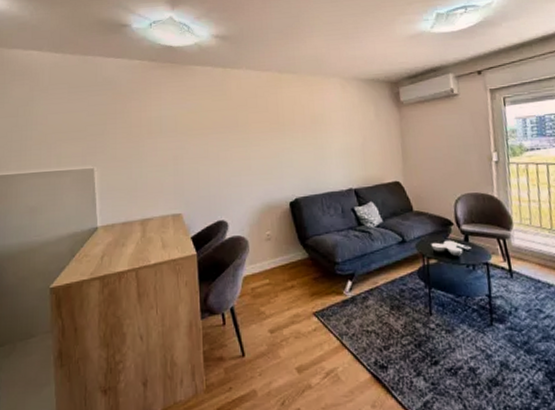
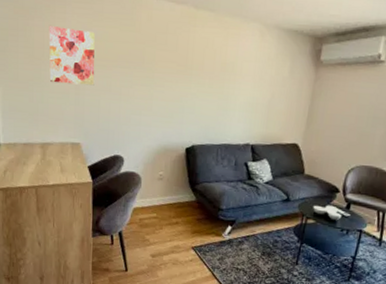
wall art: none [145,104,192,157] -> present [49,25,95,86]

